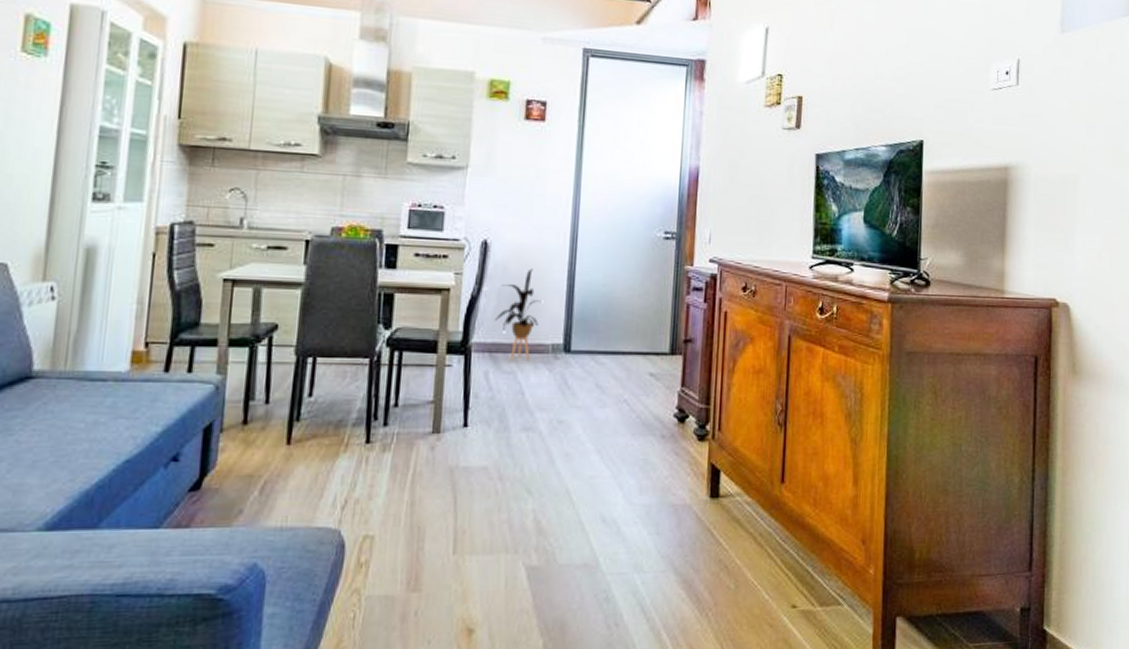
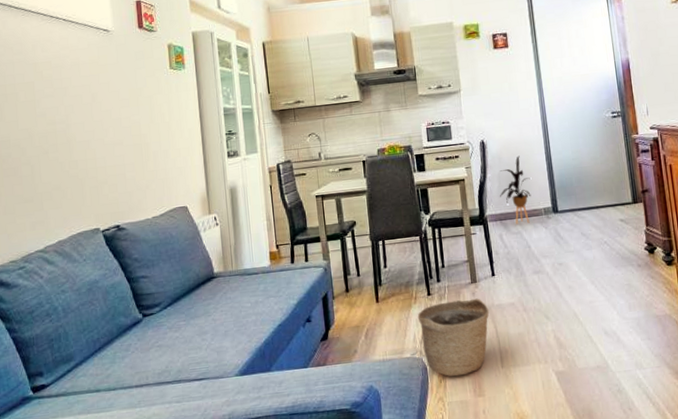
basket: none [344,455,451,561] -> present [417,298,490,377]

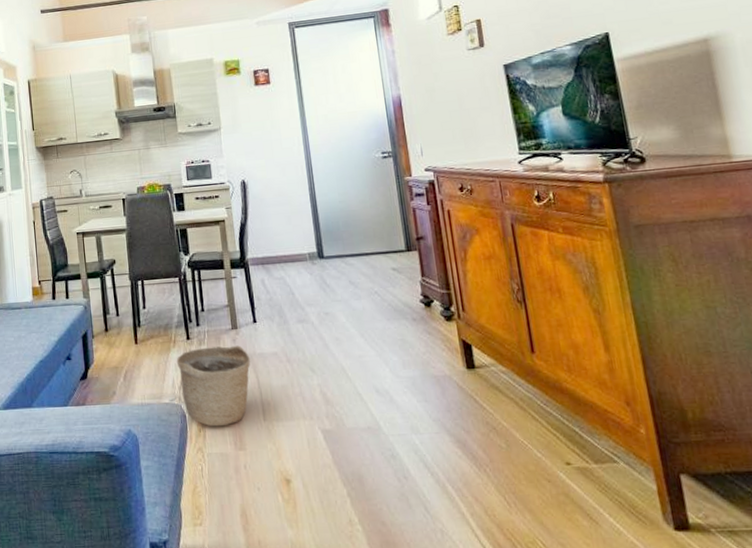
house plant: present [499,155,531,225] -> none [261,196,295,270]

